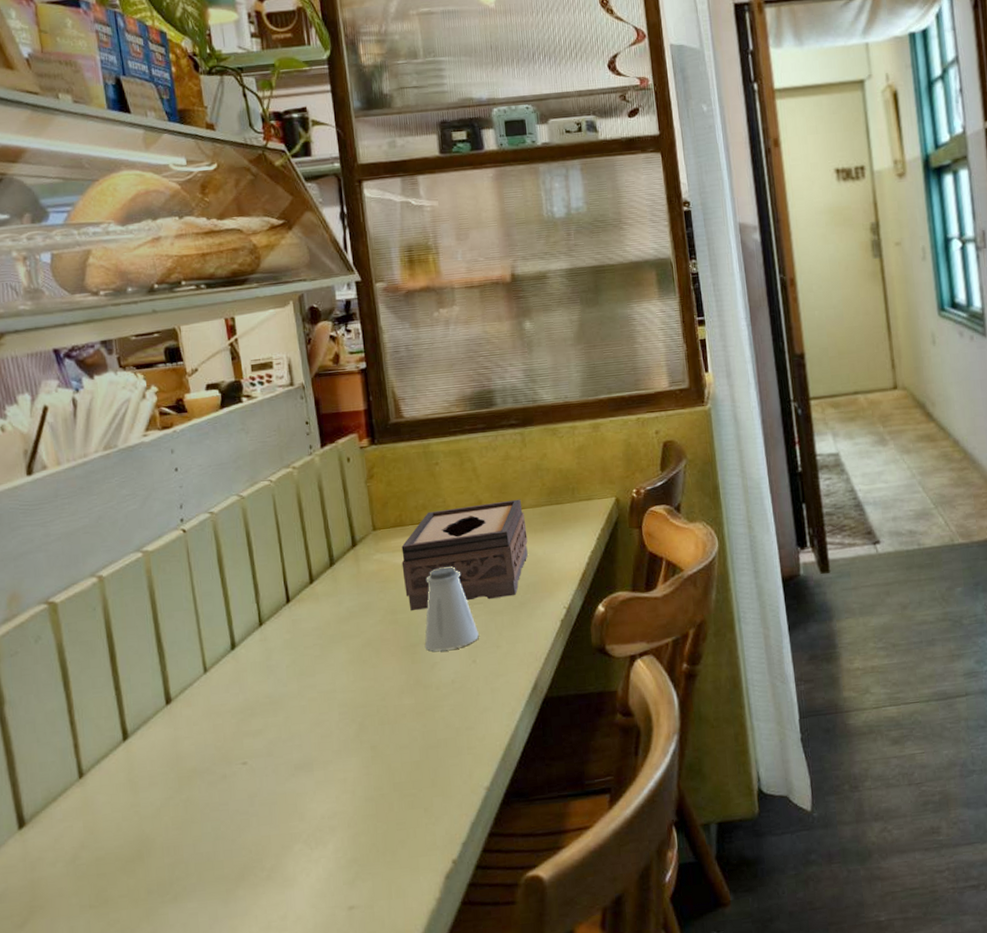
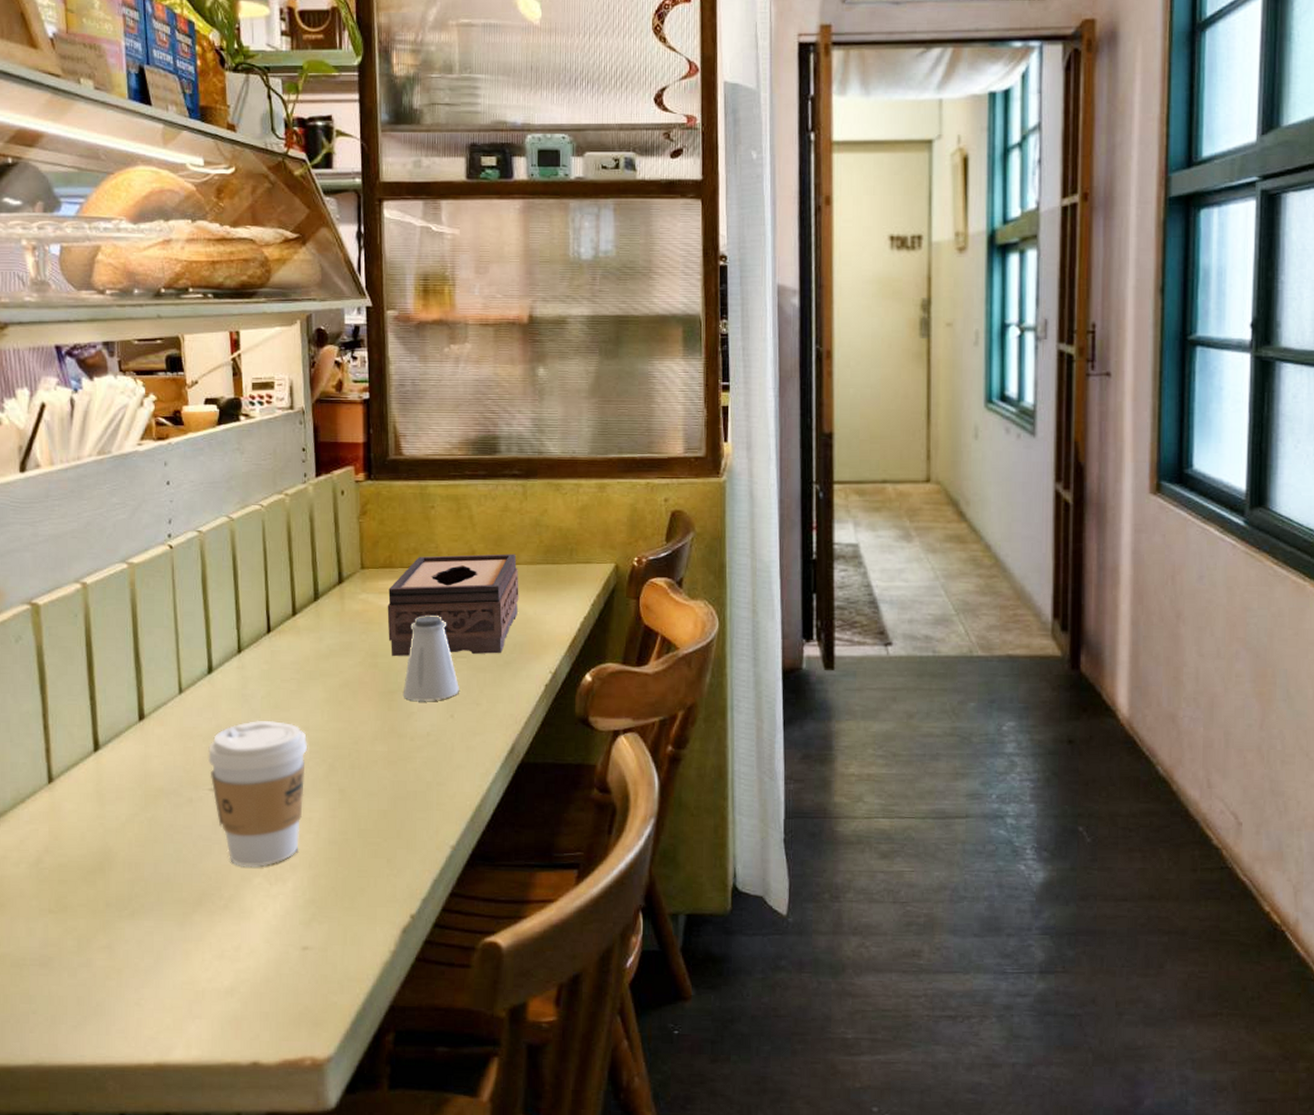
coffee cup: none [238,688,337,835] -> present [208,721,308,867]

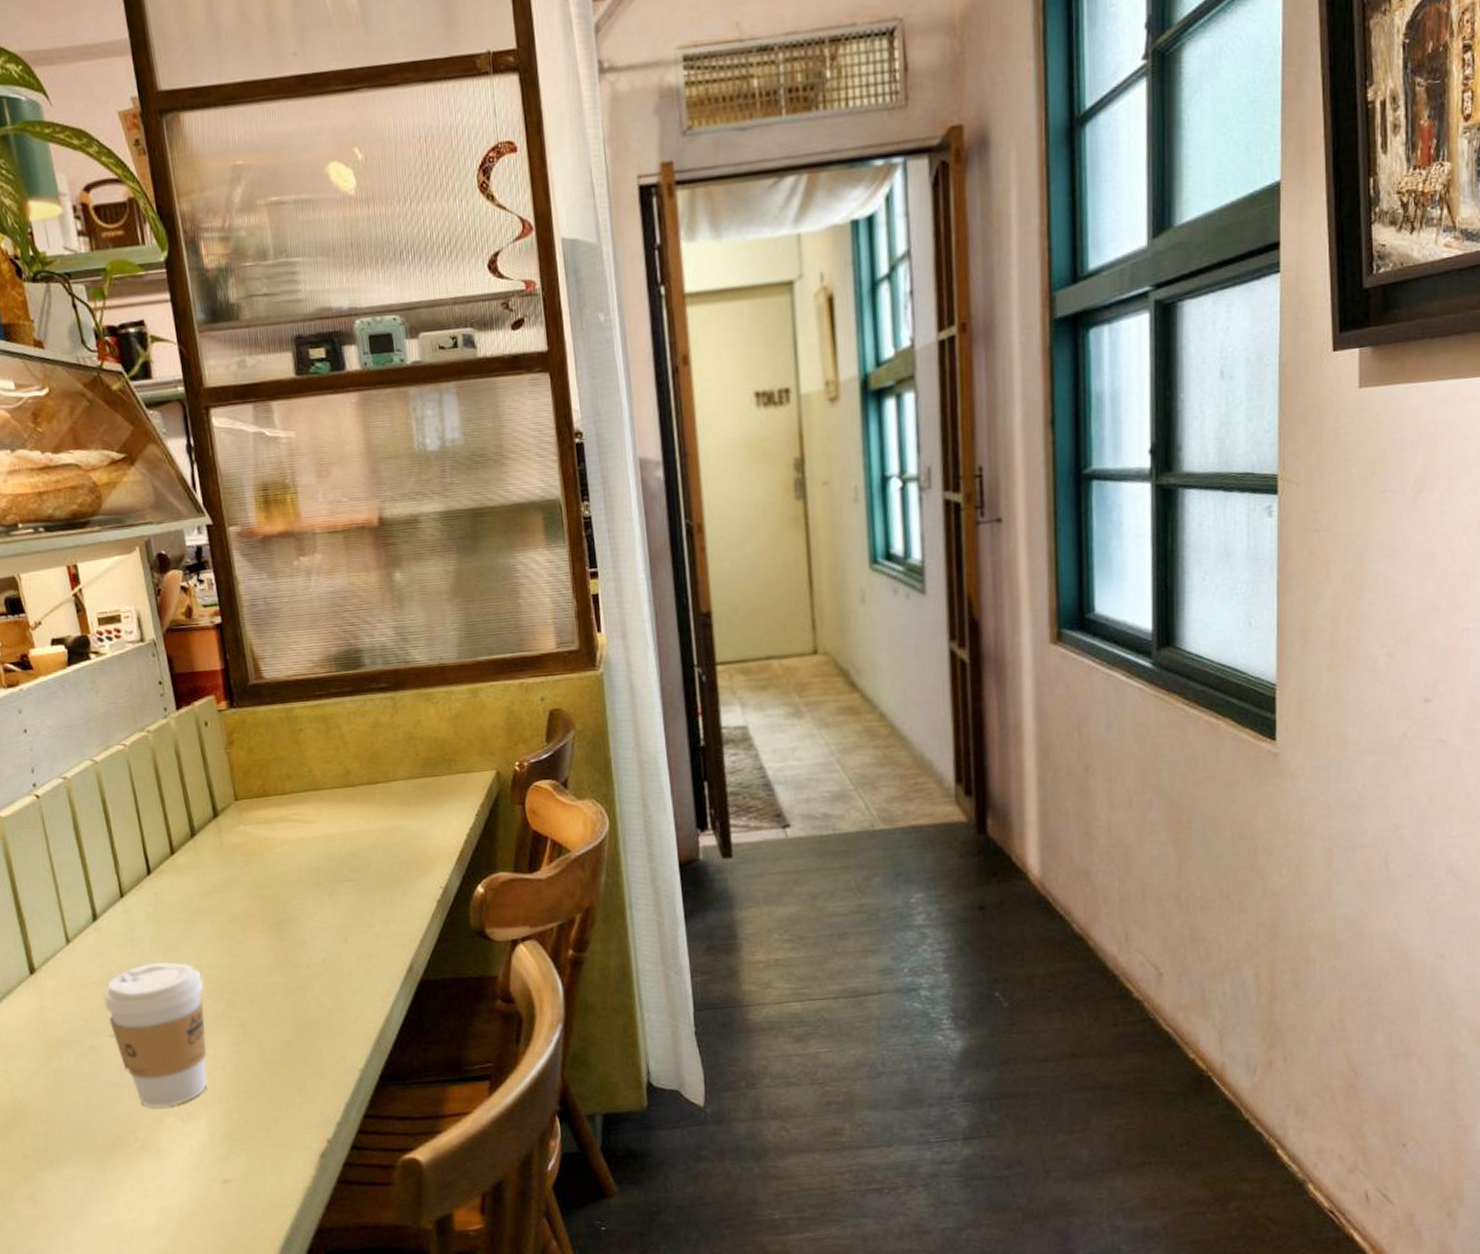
tissue box: present [387,554,519,657] -> none [265,770,401,887]
saltshaker: present [402,615,459,701] -> none [292,841,350,929]

